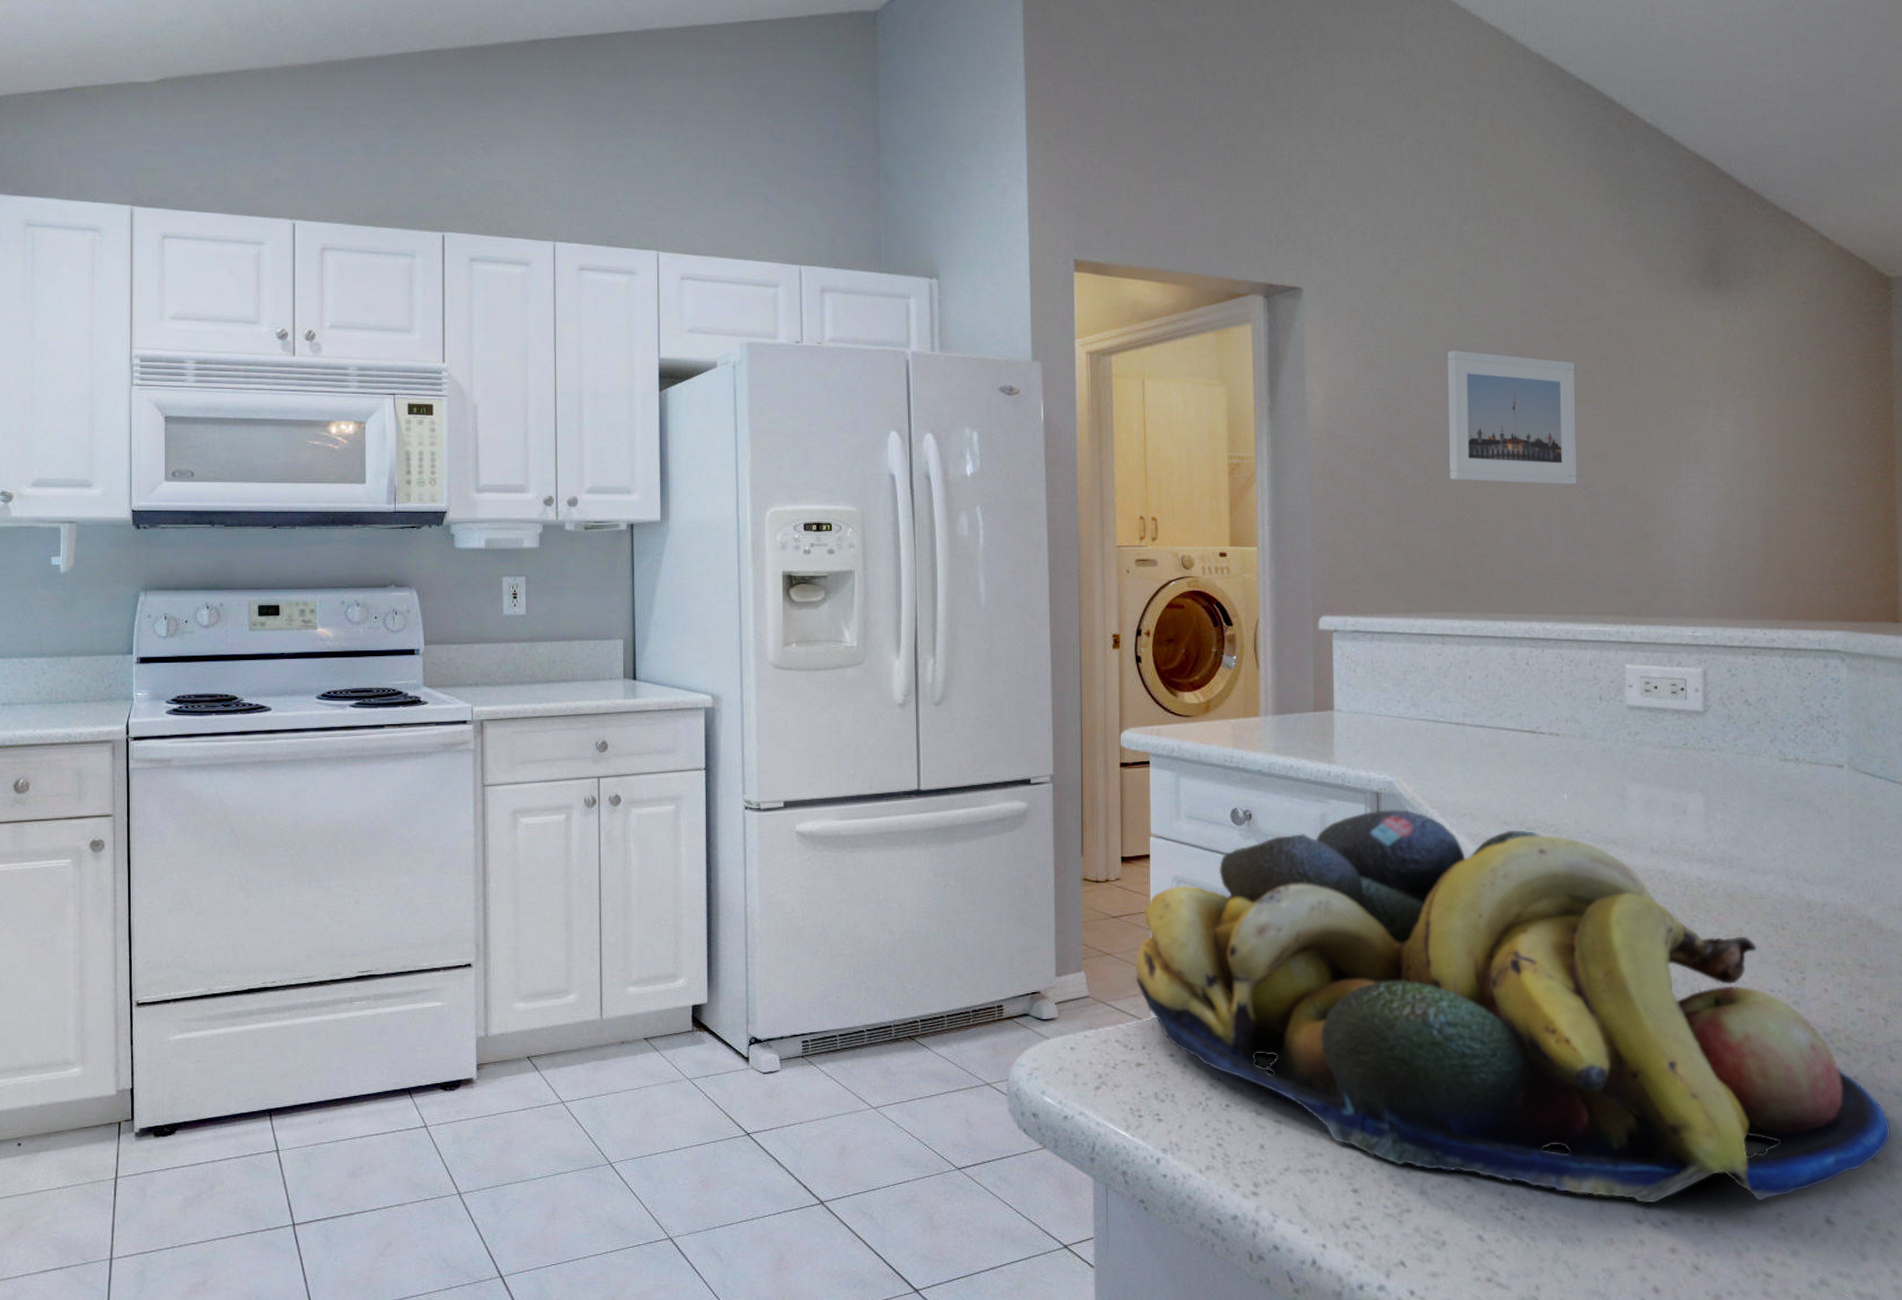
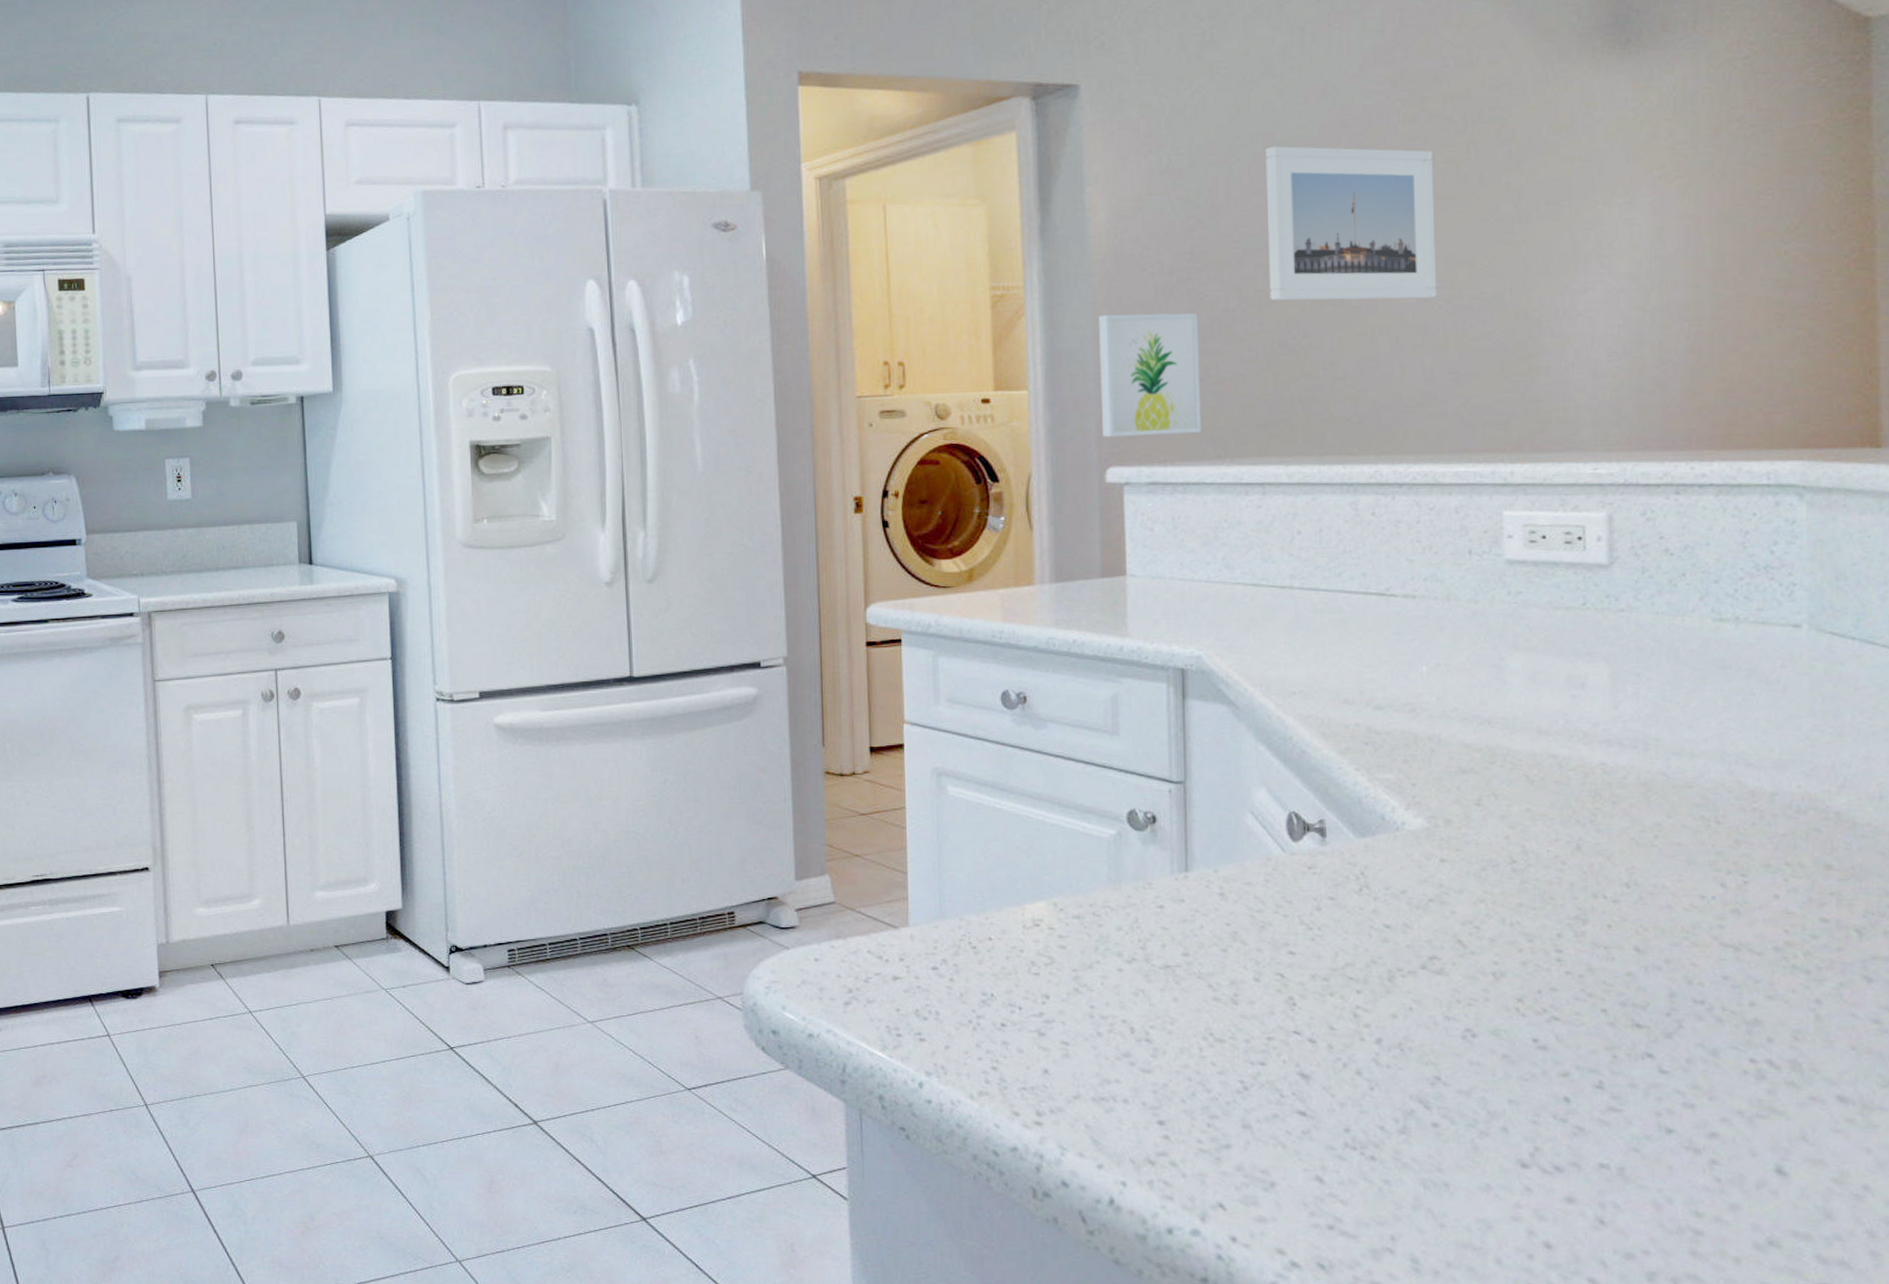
fruit bowl: present [1134,810,1890,1204] -> none [888,688,1865,1146]
wall art: none [1315,485,1395,590] -> present [1099,313,1202,438]

